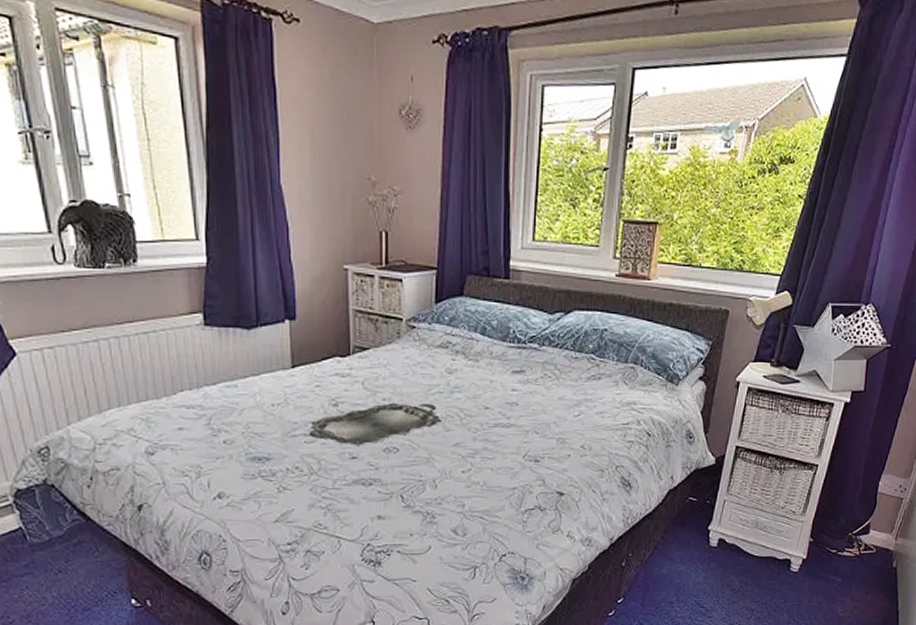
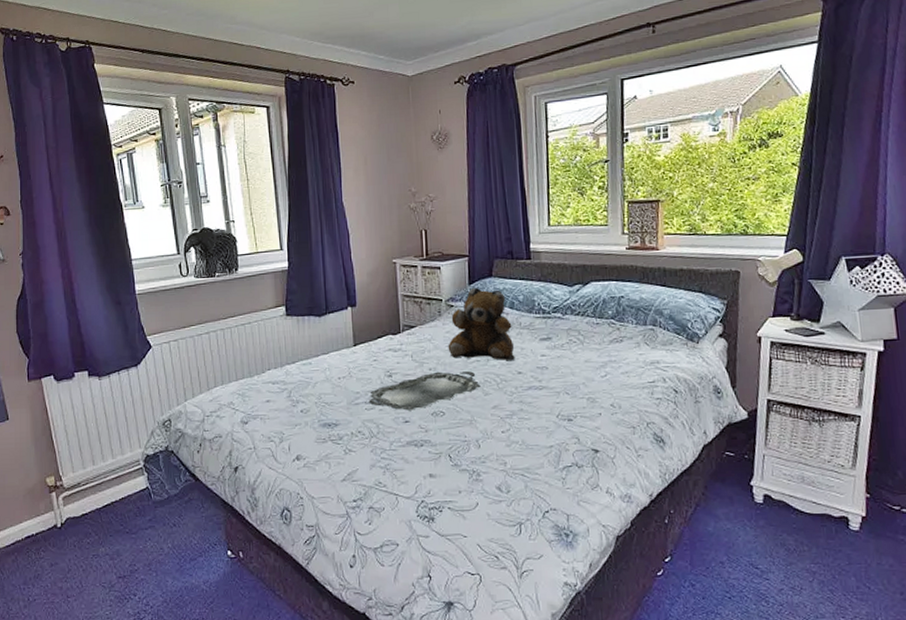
teddy bear: none [406,306,483,393] -> present [448,287,515,360]

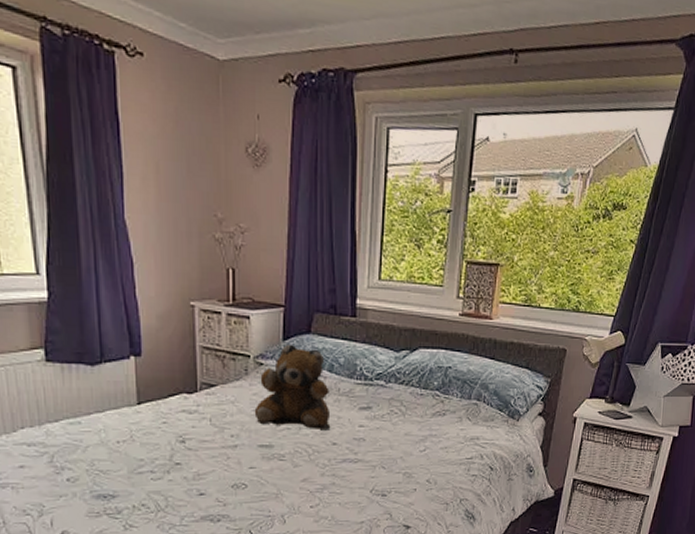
serving tray: present [369,371,481,411] -> none [155,439,290,482]

